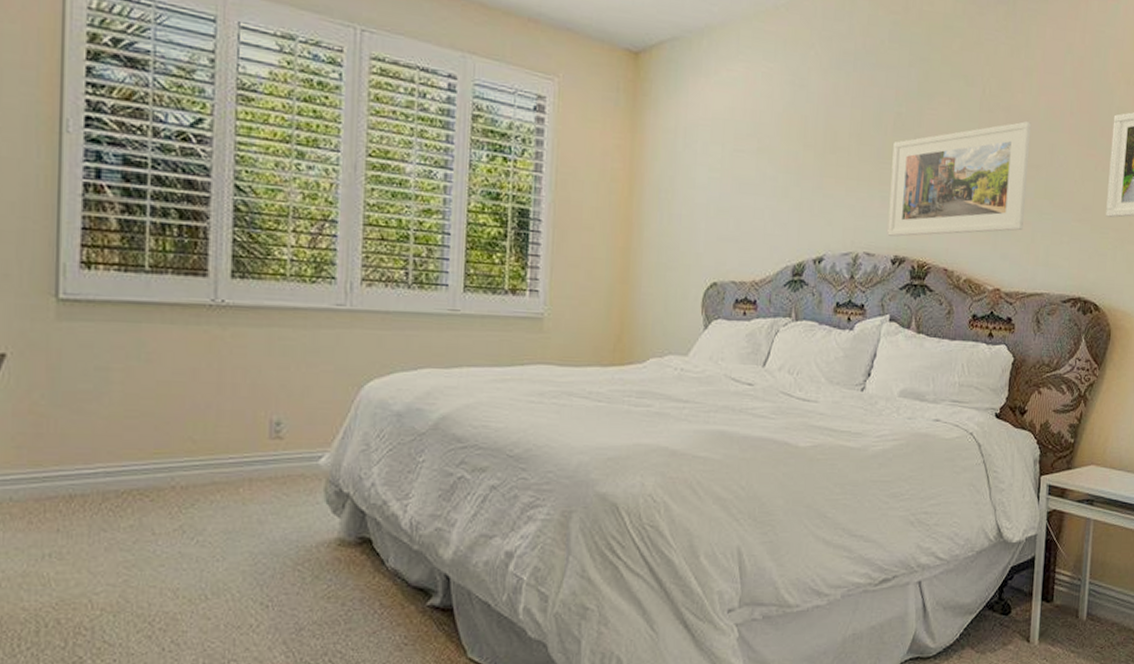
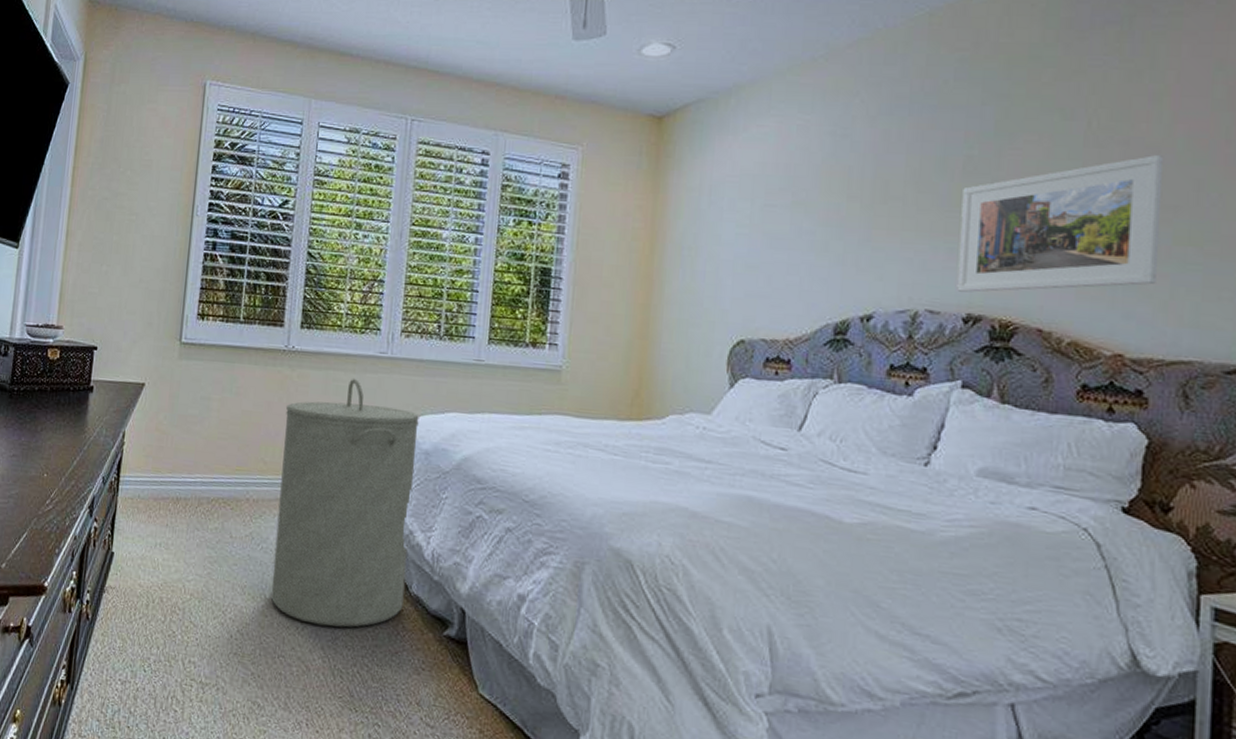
laundry hamper: none [213,335,388,618] -> present [271,378,419,628]

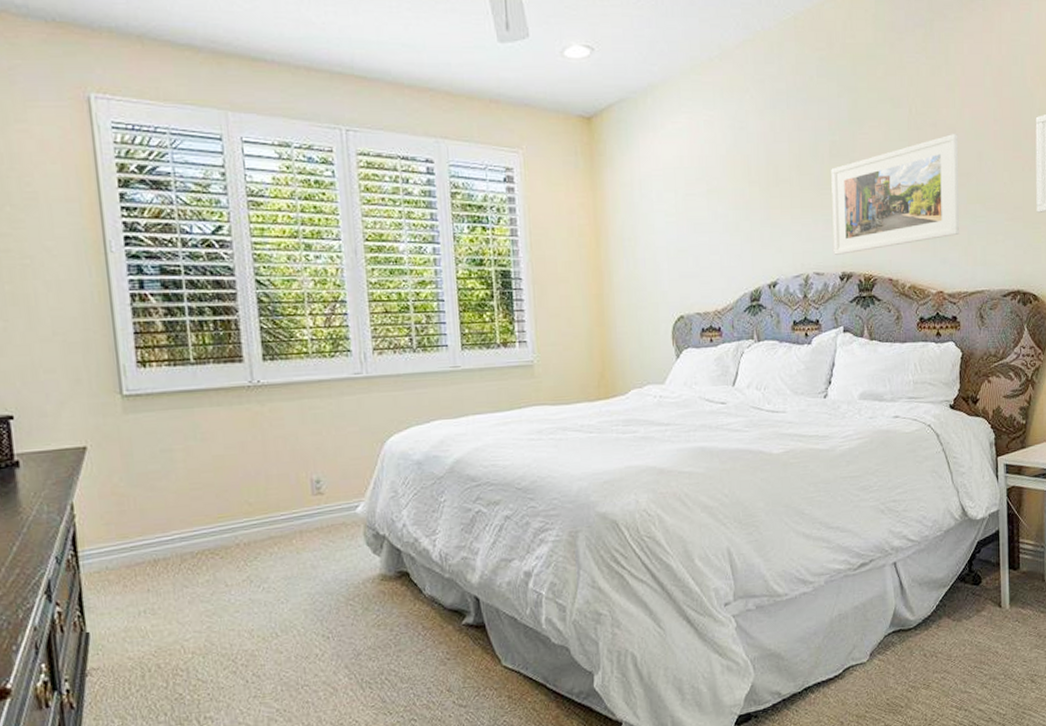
laundry hamper: present [271,378,419,628] -> none [263,403,420,648]

